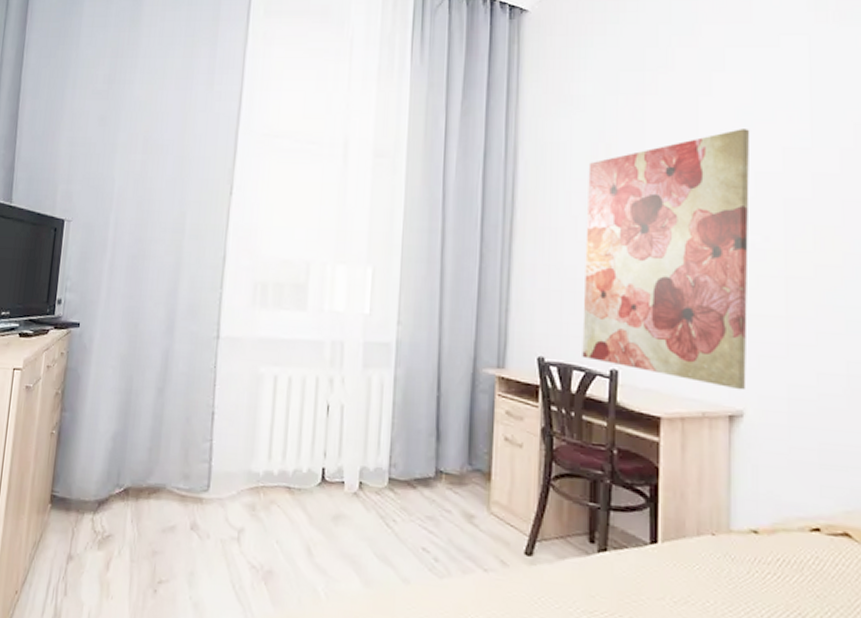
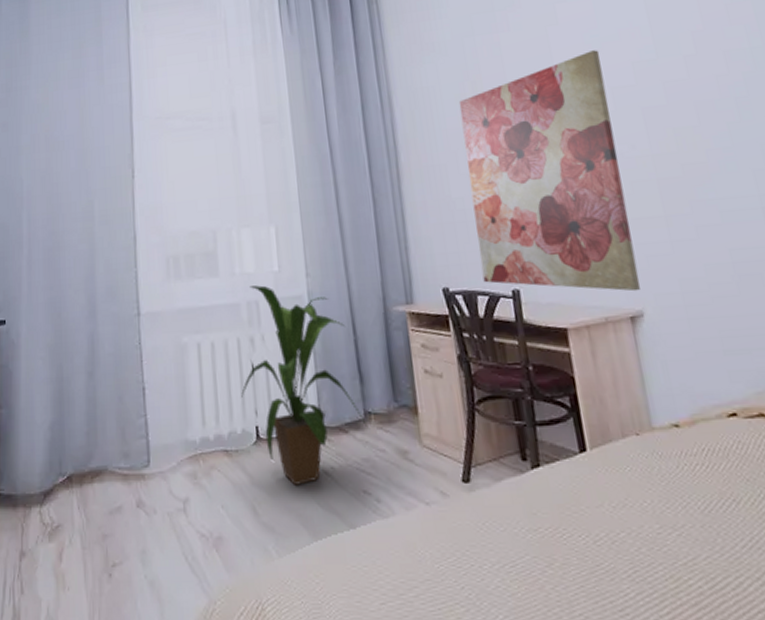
house plant: none [312,325,436,533] -> present [241,285,367,485]

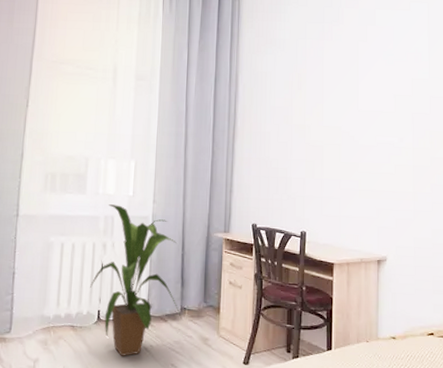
wall art: present [458,50,641,292] -> none [282,65,391,243]

